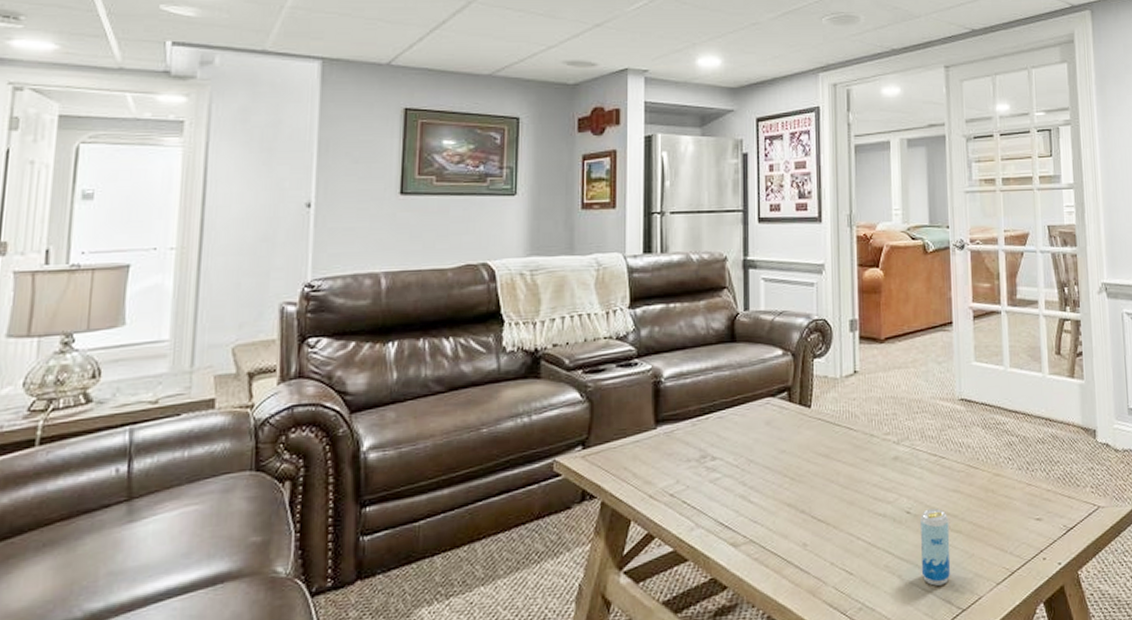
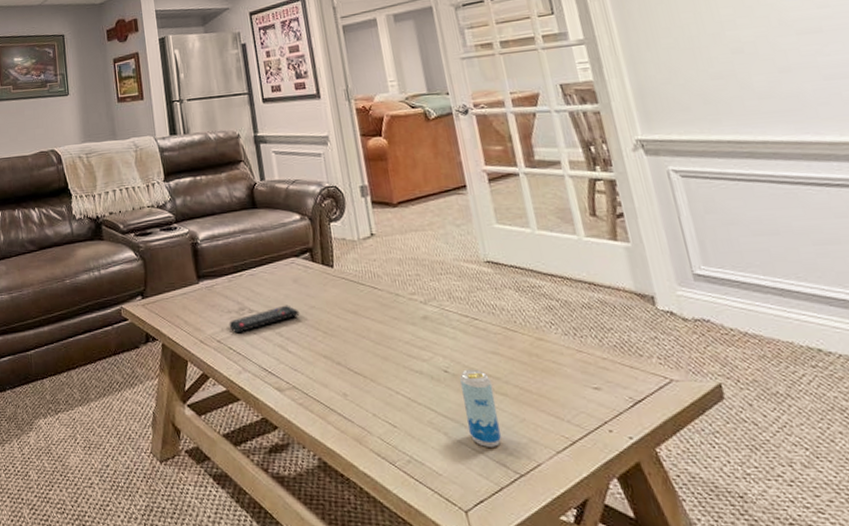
remote control: none [686,450,768,485] -> present [228,305,300,334]

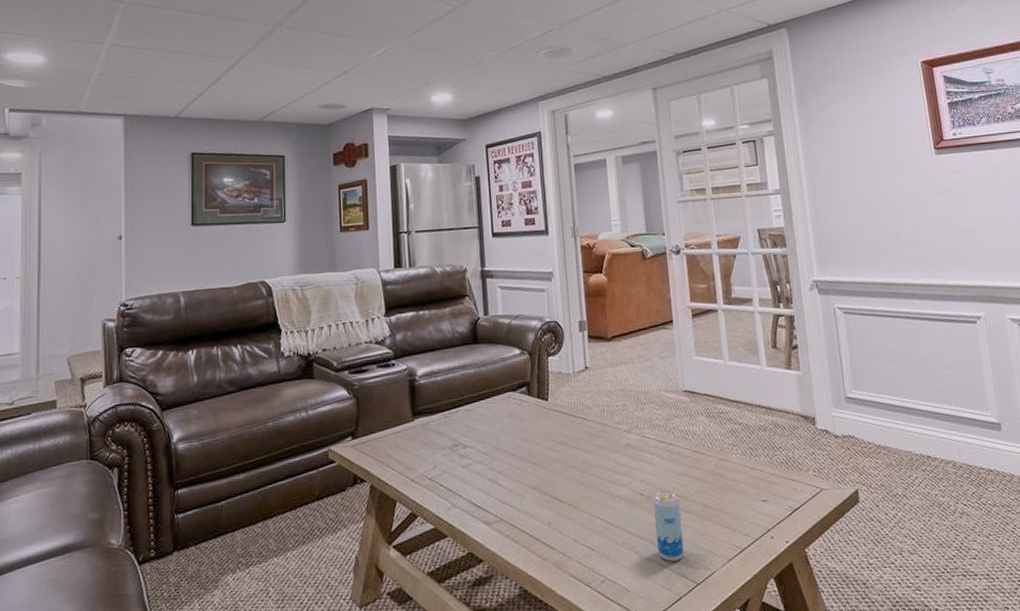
remote control: present [228,305,300,334] -> none [441,439,513,470]

